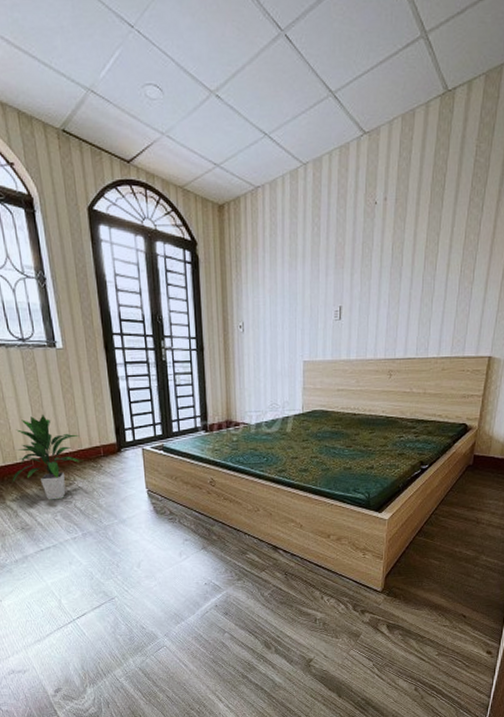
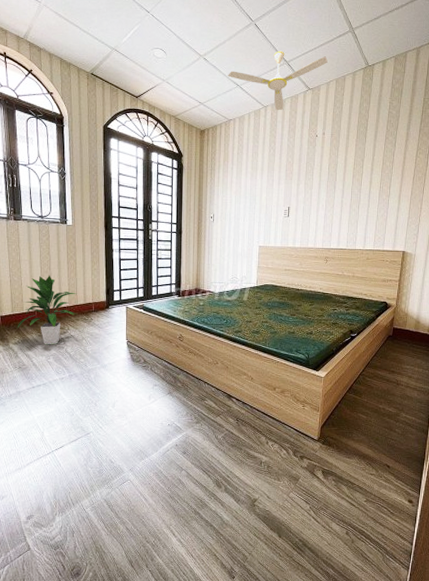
ceiling fan: none [251,75,390,169] -> present [228,50,328,111]

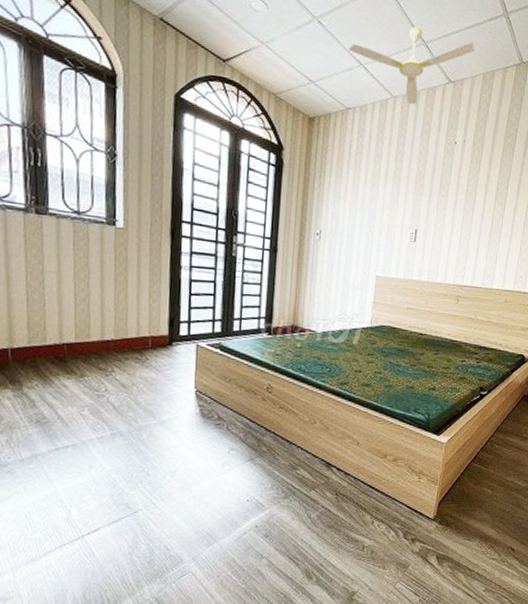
indoor plant: present [17,275,77,345] -> none [35,295,127,392]

